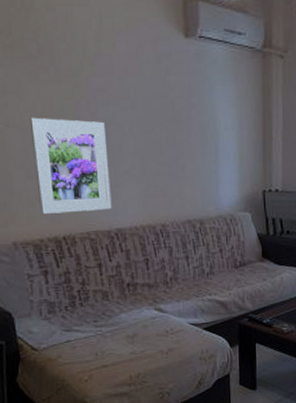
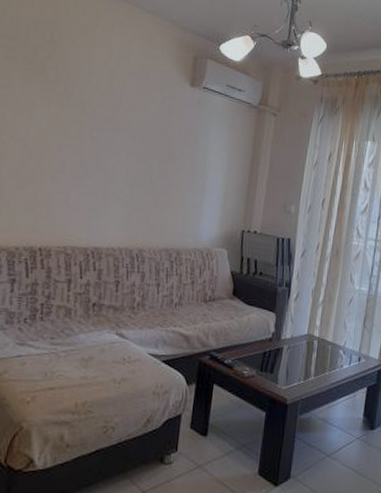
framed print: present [30,117,112,214] -> none [23,133,103,228]

